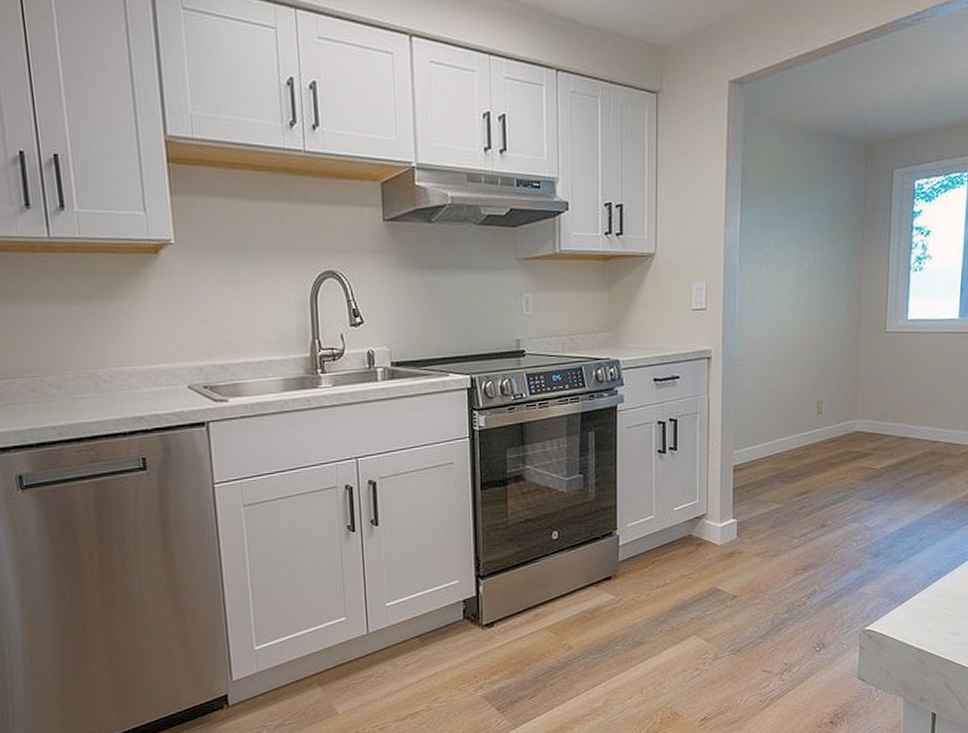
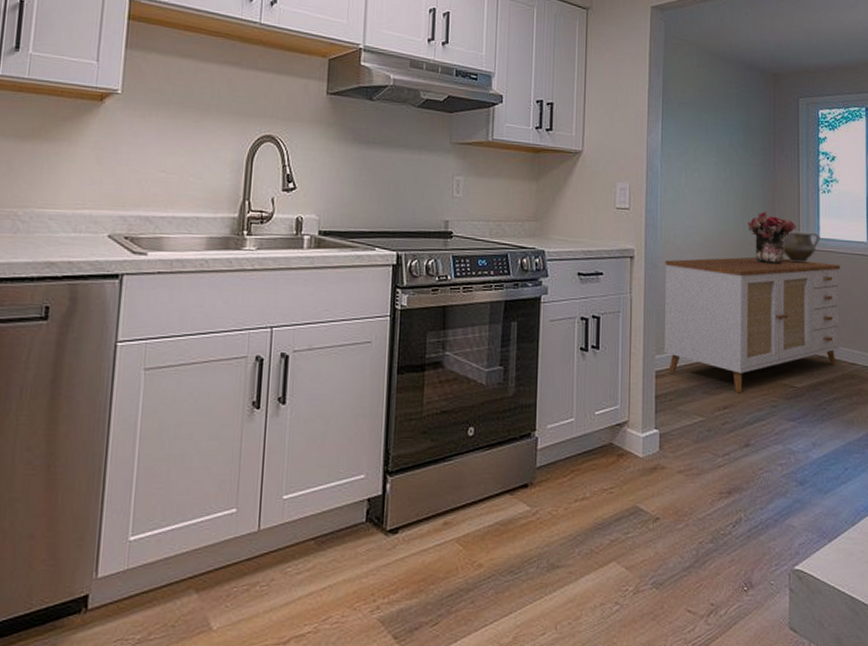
sideboard: none [743,343,929,480] -> present [665,256,841,394]
bouquet: none [831,298,885,352] -> present [748,212,798,265]
ceramic pot: none [867,314,909,347] -> present [782,231,820,263]

